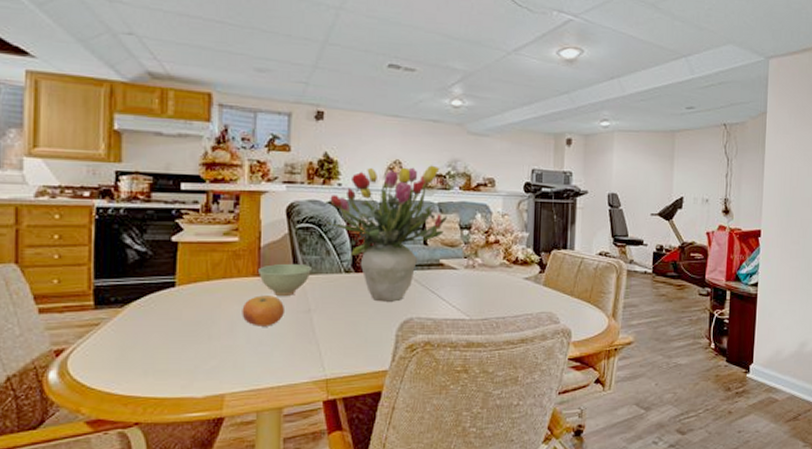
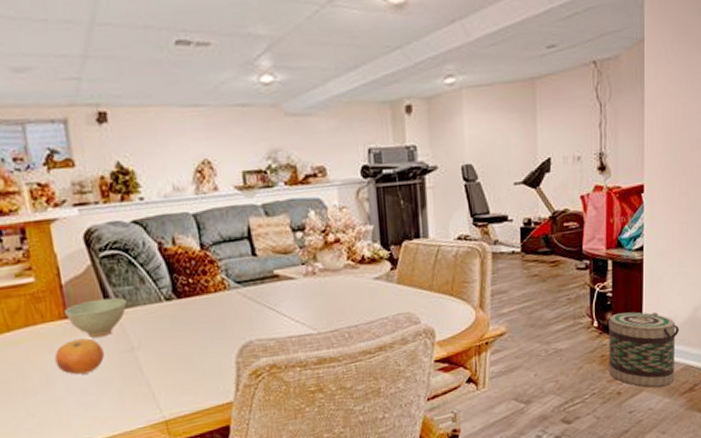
flower arrangement: present [326,165,447,302] -> none [133,160,275,328]
basket: none [722,339,787,412] -> present [606,312,680,388]

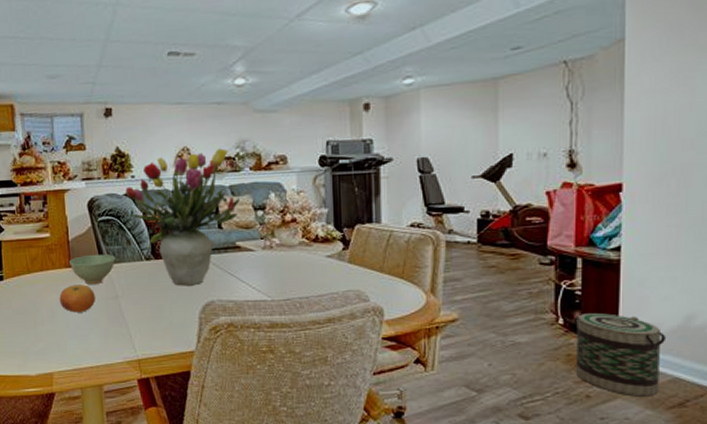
flower arrangement: none [133,160,275,328] -> present [124,148,240,286]

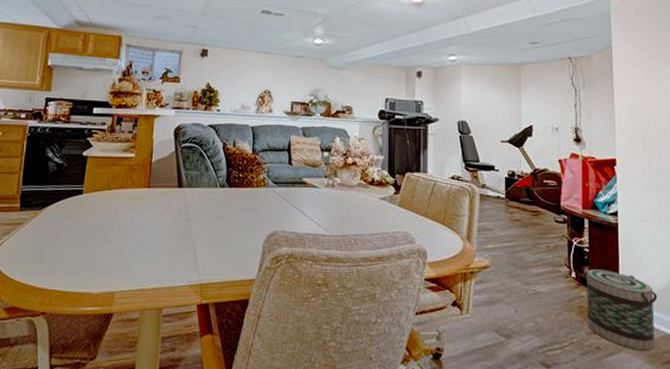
fruit: present [59,284,96,313] -> none [133,204,169,233]
bowl: present [69,254,116,284] -> none [149,177,194,206]
flower arrangement: present [124,148,240,286] -> none [206,94,309,215]

